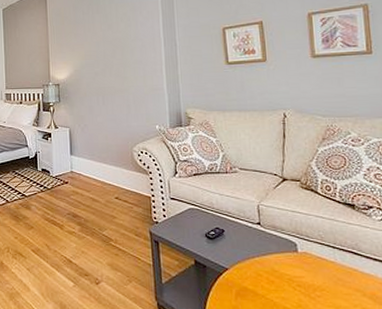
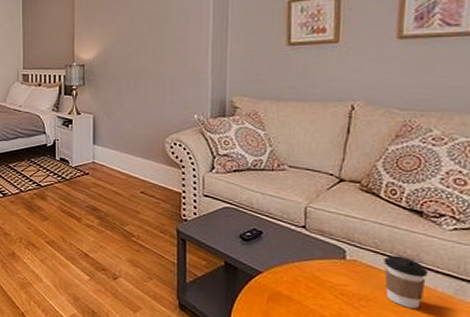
coffee cup: none [329,246,368,296] -> present [384,255,429,309]

